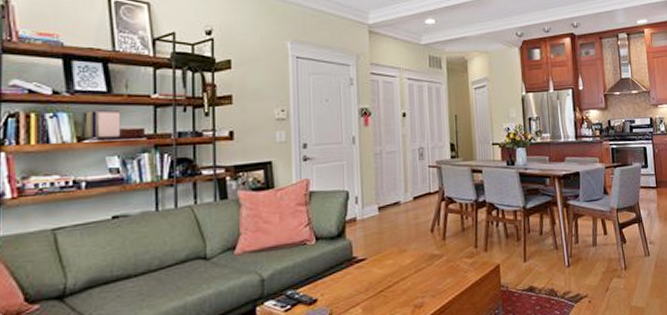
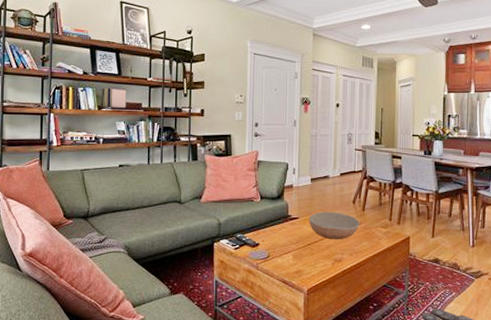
bowl: none [379,245,441,282] -> present [309,211,360,240]

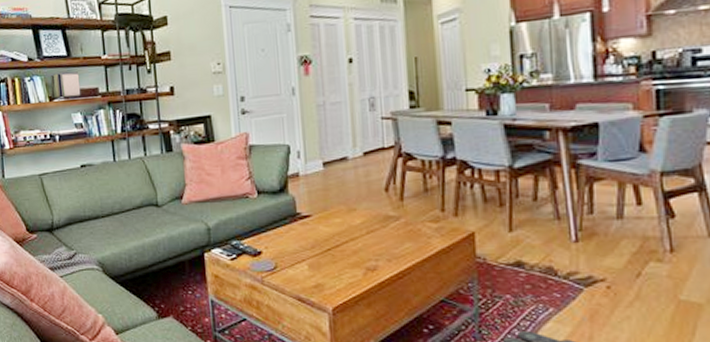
bowl: present [309,211,360,240] -> none [325,204,398,242]

